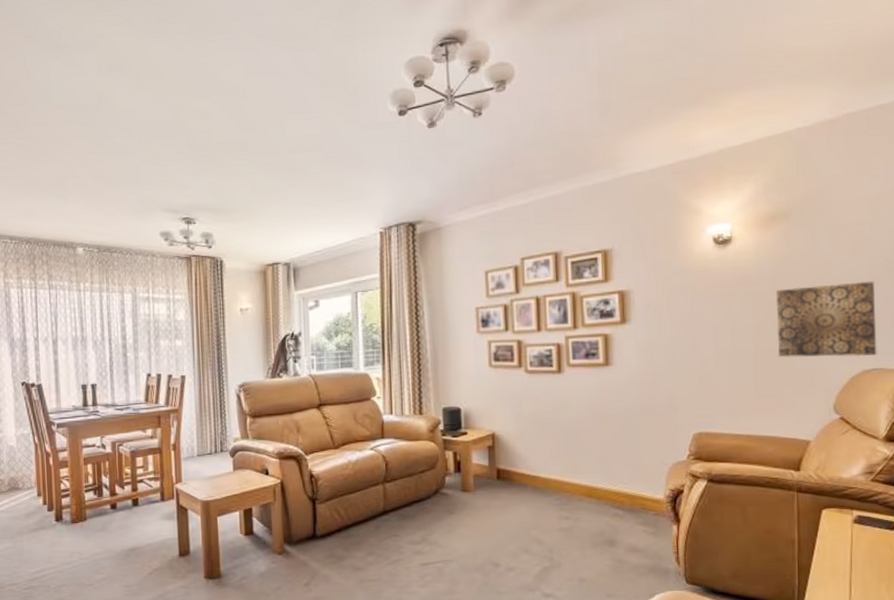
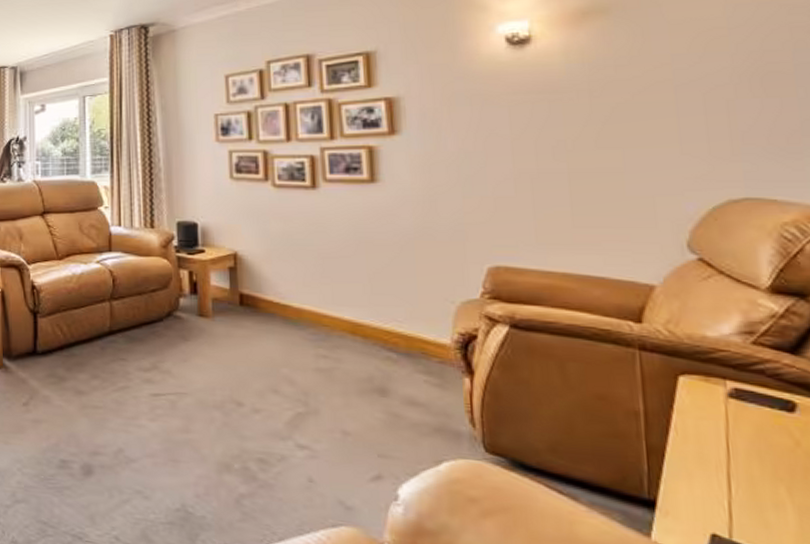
wall art: present [775,281,877,358] -> none [594,88,750,183]

